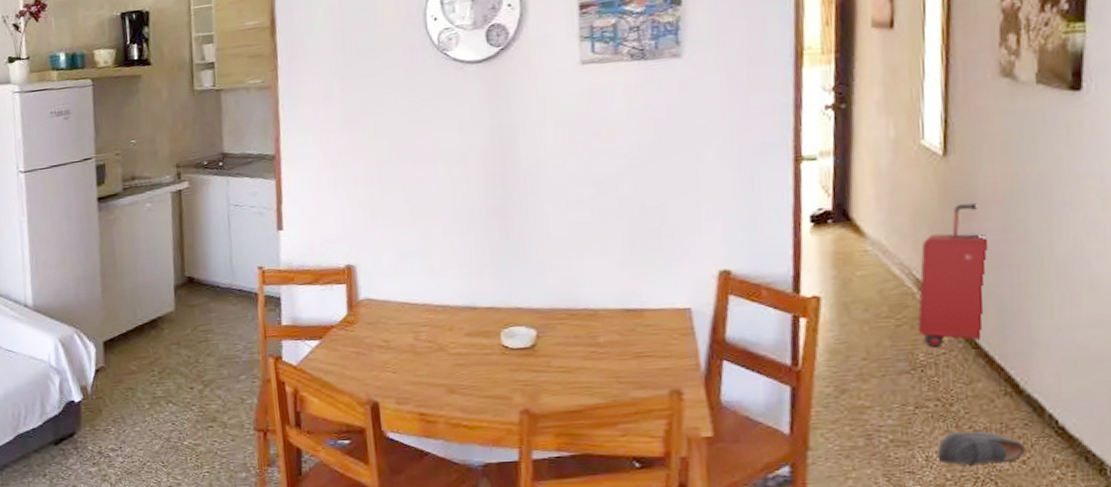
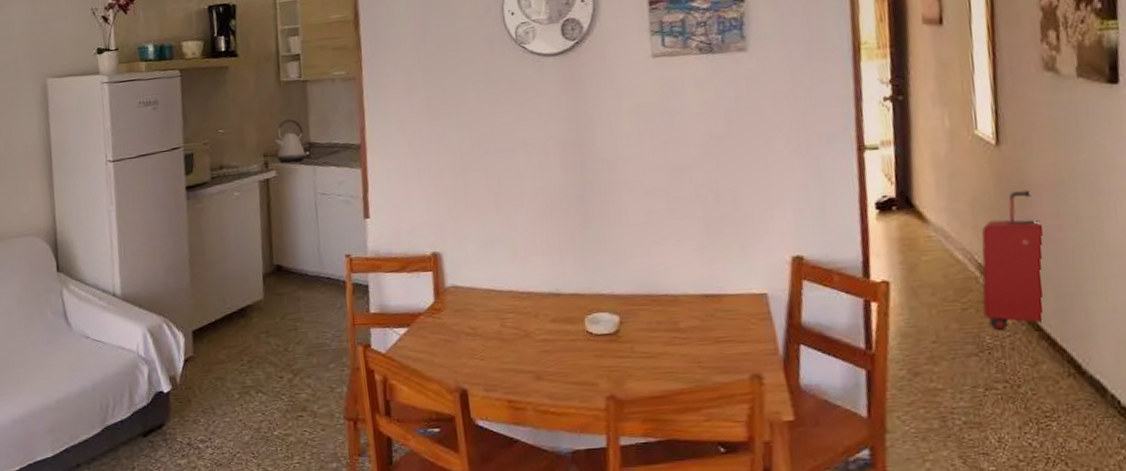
kettle: none [187,129,220,175] -> present [274,119,307,164]
shoe: present [937,430,1025,465] -> none [1008,411,1092,446]

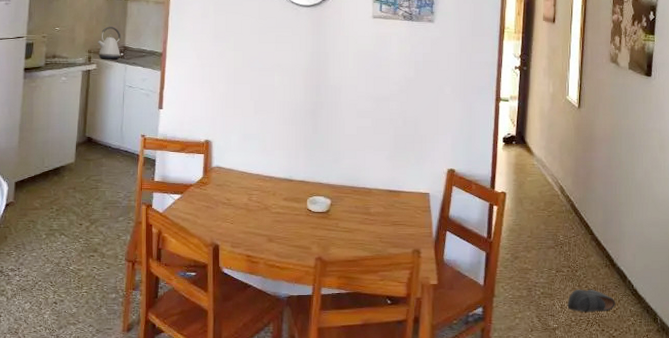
suitcase: present [981,190,1045,330] -> none [560,140,600,232]
shoe: none [1008,411,1092,446] -> present [567,289,615,312]

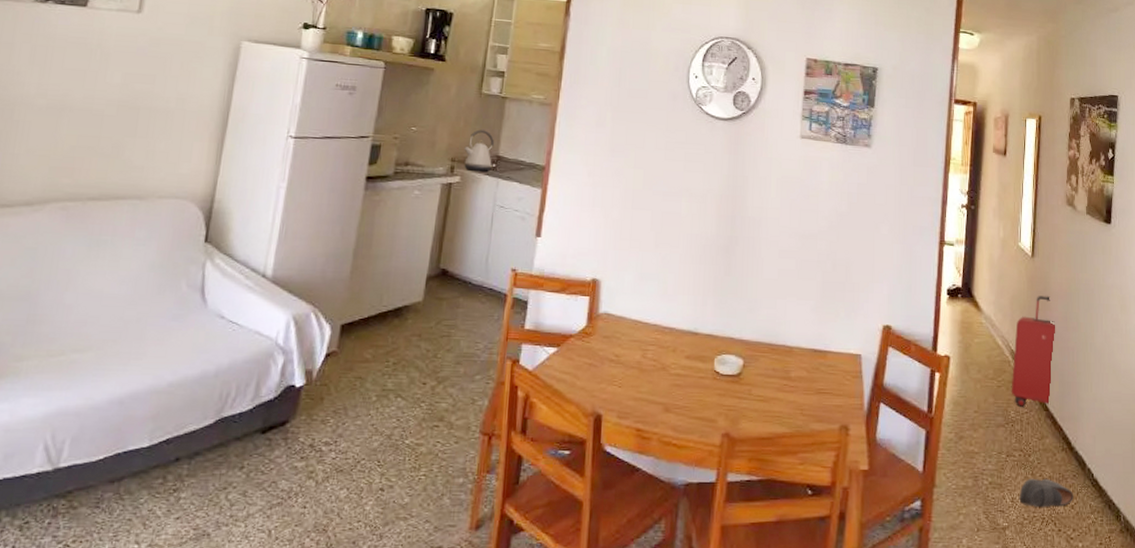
suitcase: none [560,140,600,232] -> present [1011,296,1056,407]

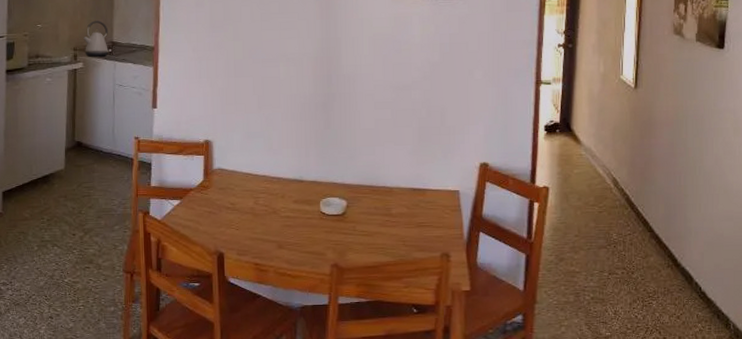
suitcase: present [1011,296,1056,407] -> none [613,125,661,229]
shoe: present [1019,478,1073,507] -> none [622,292,679,318]

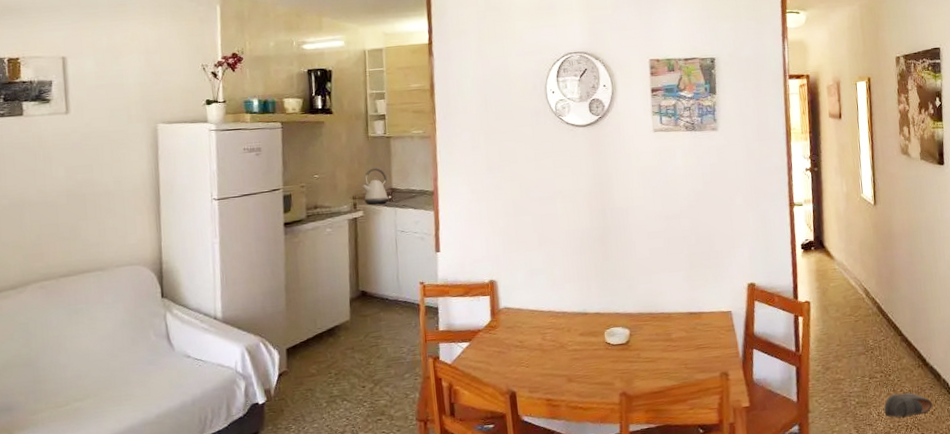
shoe: none [622,292,679,318] -> present [884,392,932,418]

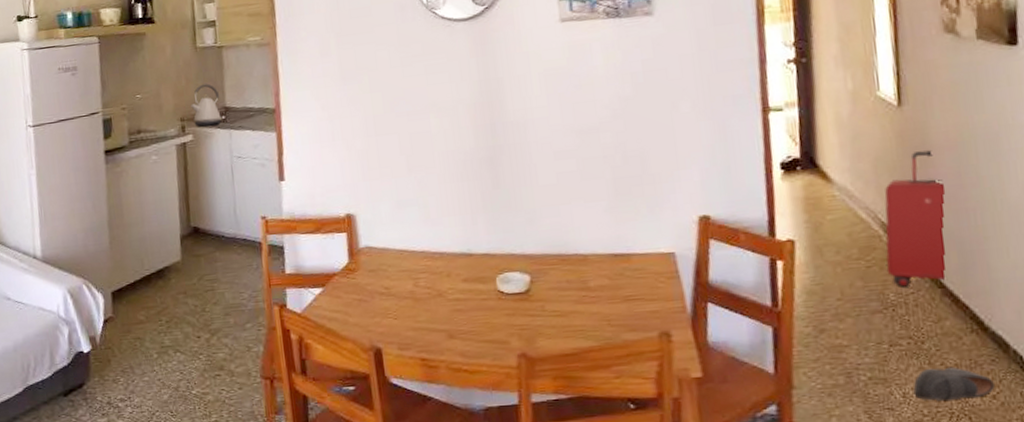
suitcase: none [866,237,905,336] -> present [884,150,948,287]

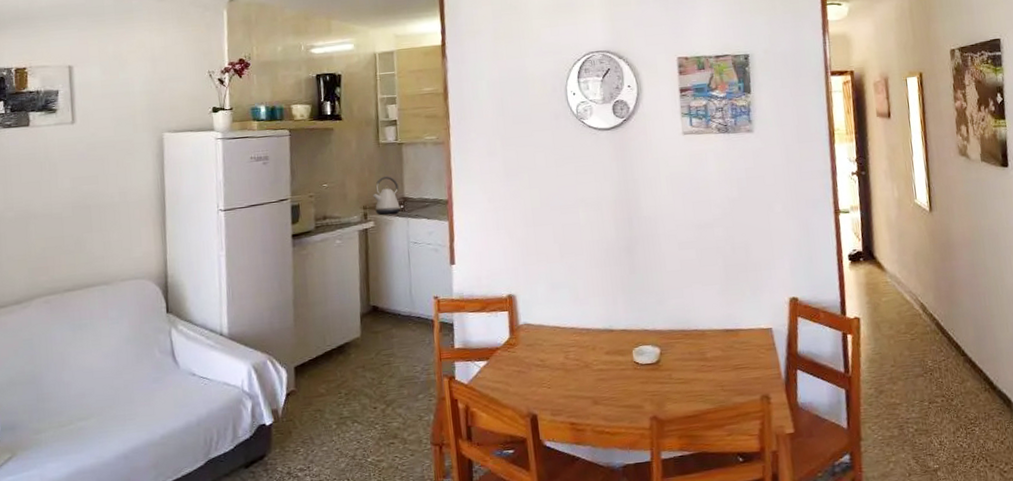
suitcase: present [884,150,948,287] -> none [922,247,968,356]
shoe: present [913,366,995,401] -> none [946,419,1002,447]

